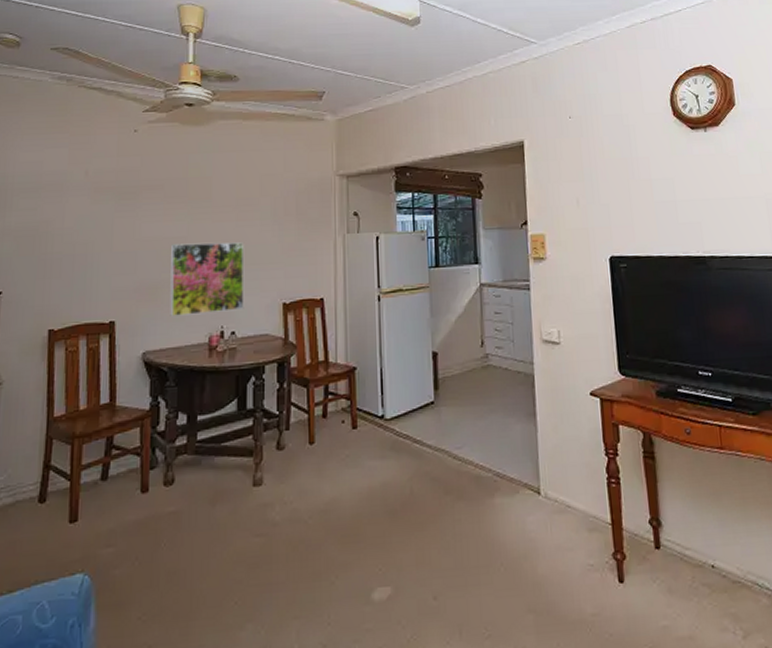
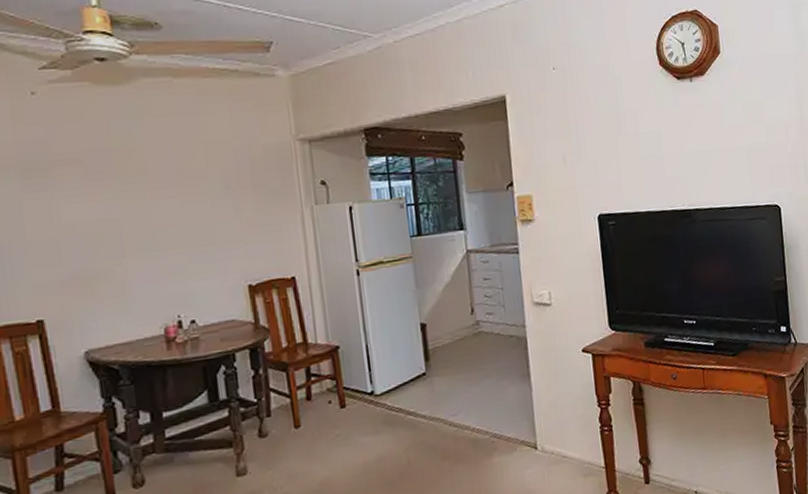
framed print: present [170,242,245,316] -> none [102,221,203,309]

